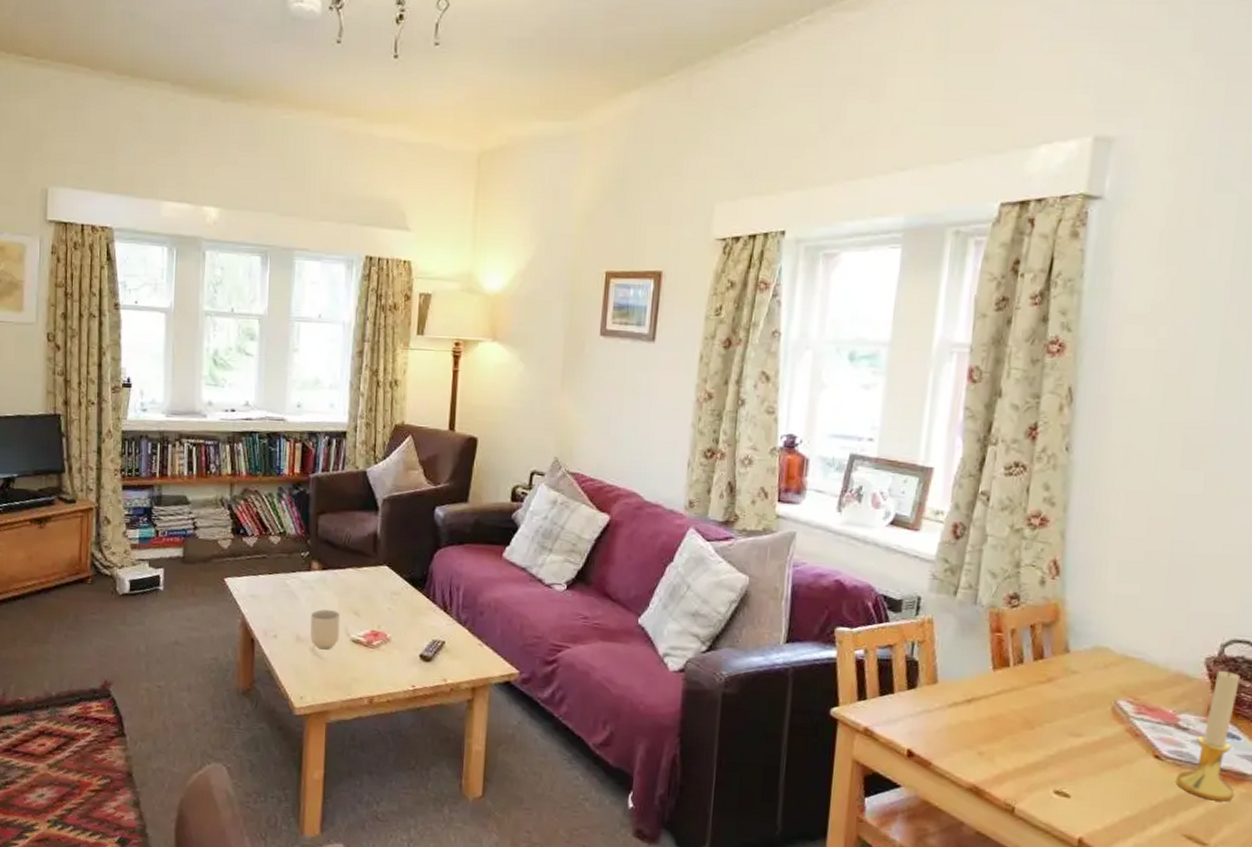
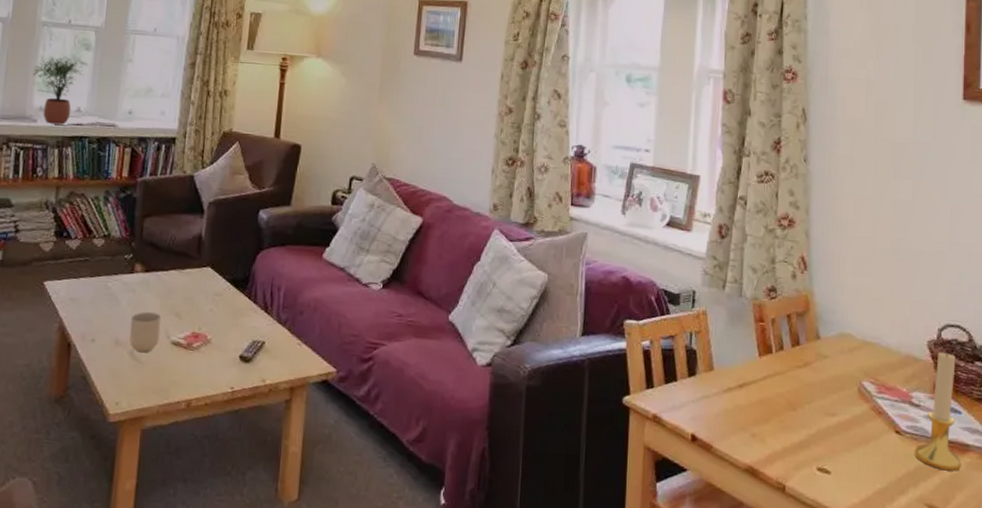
potted plant: none [199,349,248,421] -> present [33,57,82,126]

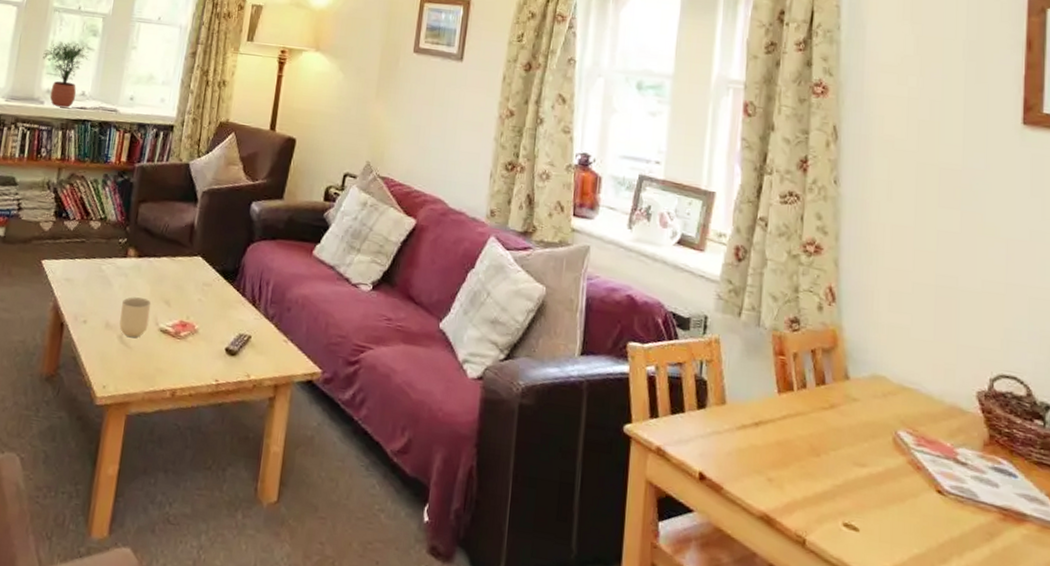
candle holder: present [914,351,962,471] -> none [959,404,1017,543]

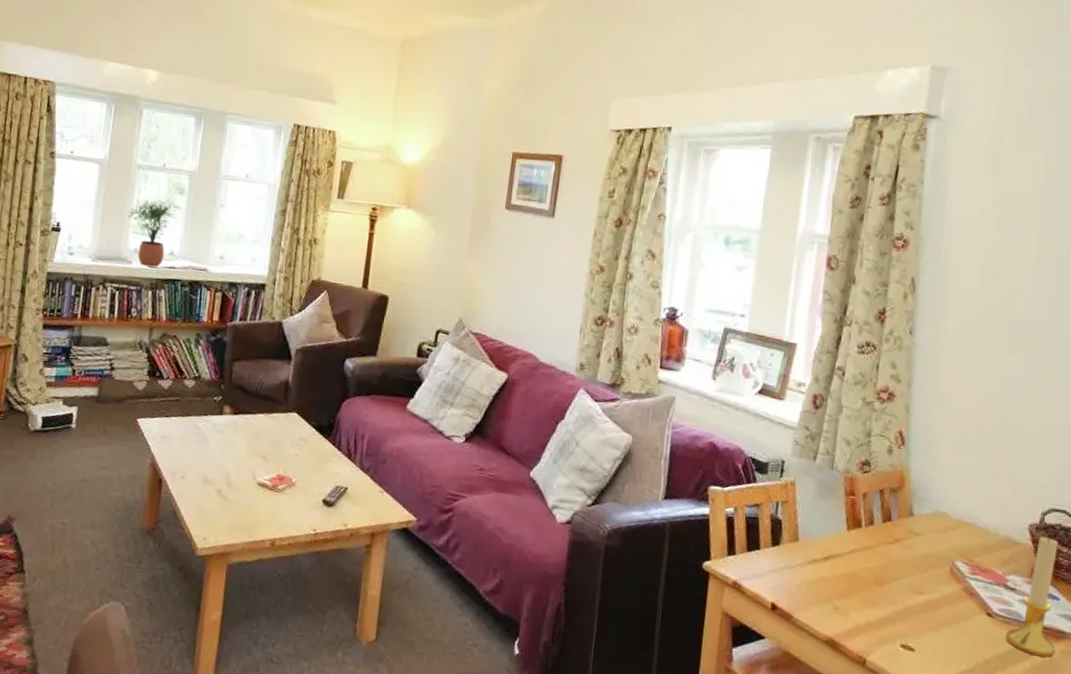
mug: present [119,297,151,338] -> none [217,453,249,492]
candle holder: none [959,404,1017,543] -> present [1005,535,1058,658]

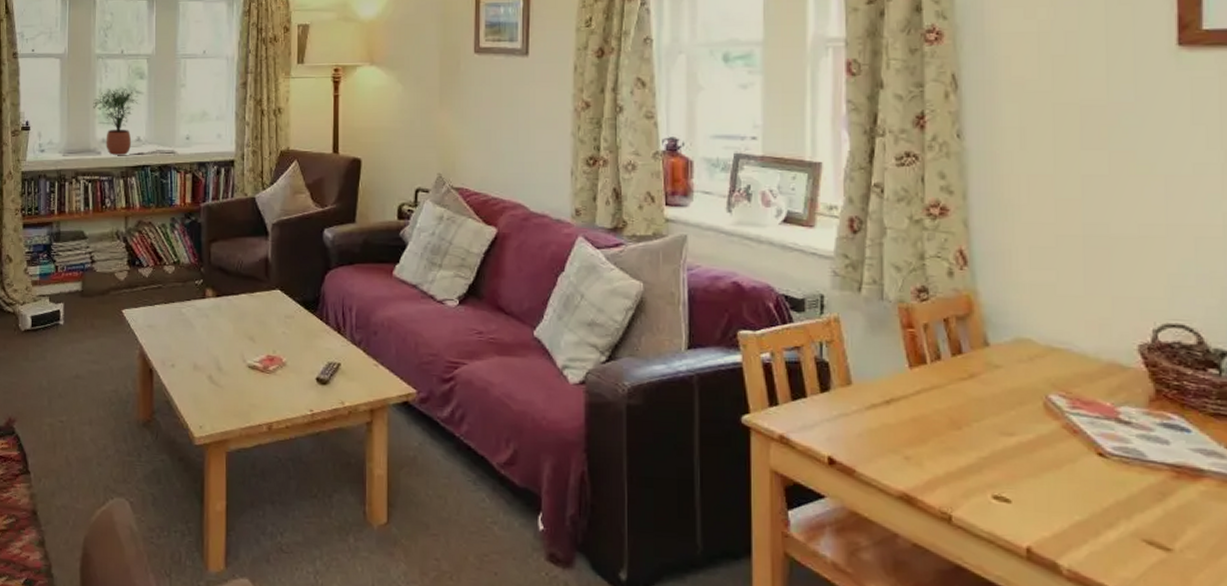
candle holder: present [1005,535,1058,658] -> none [1124,356,1194,501]

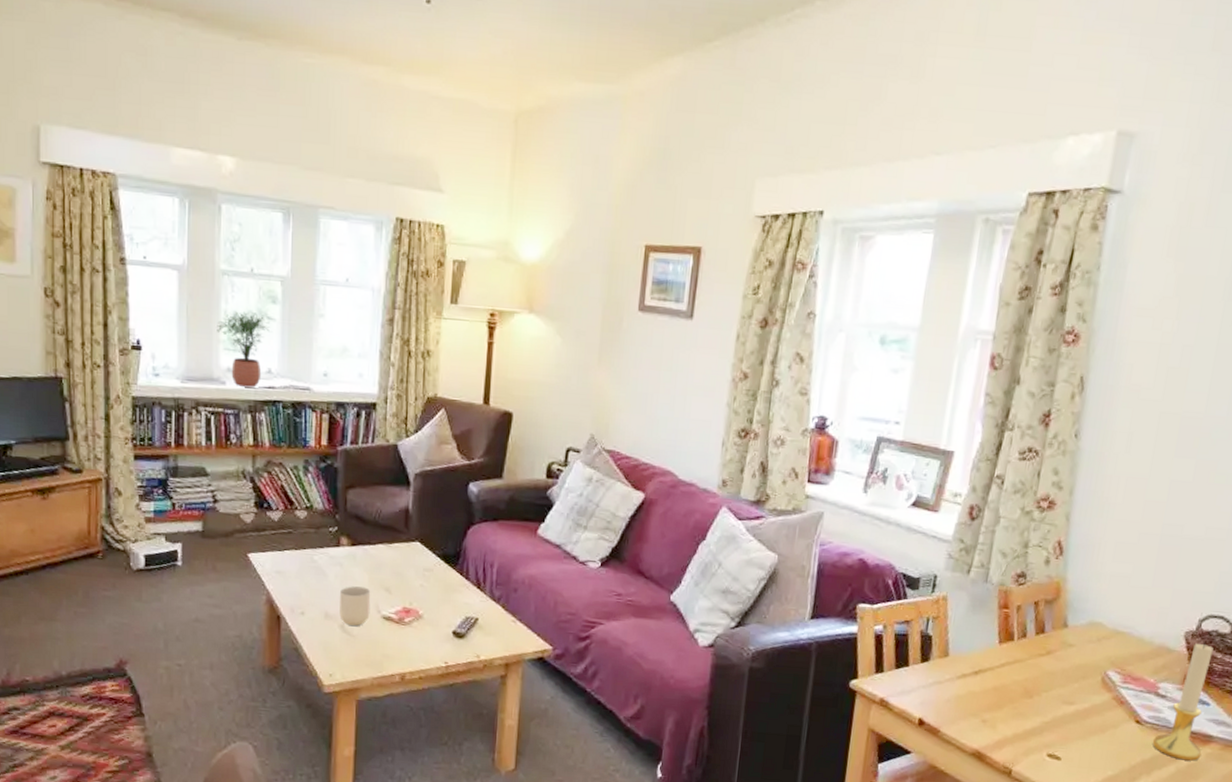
mug: none [206,337,236,377] -> present [339,586,371,627]
candle holder: none [1124,356,1194,501] -> present [1152,642,1214,761]

